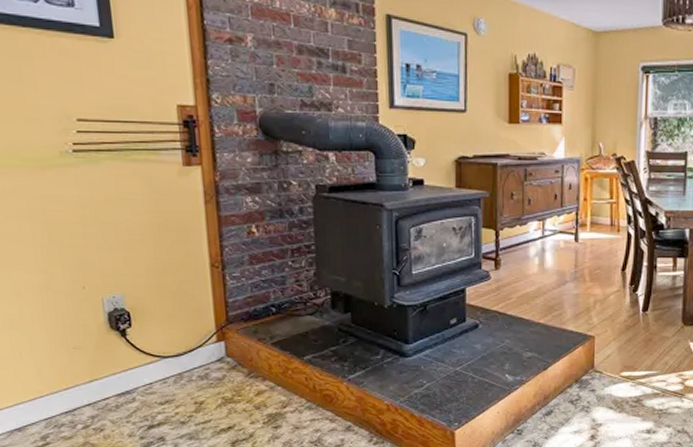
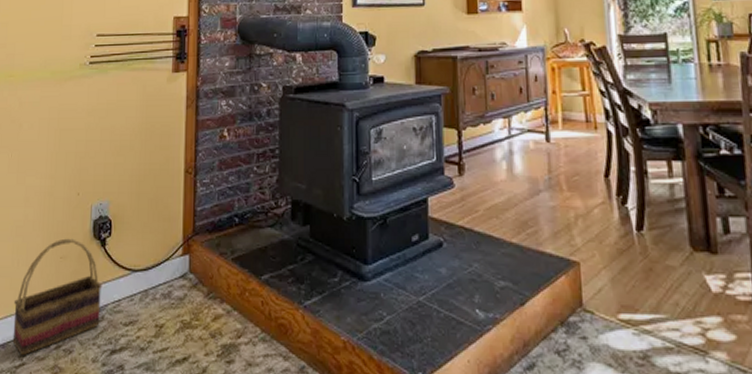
basket: none [23,330,132,437] -> present [12,238,103,356]

